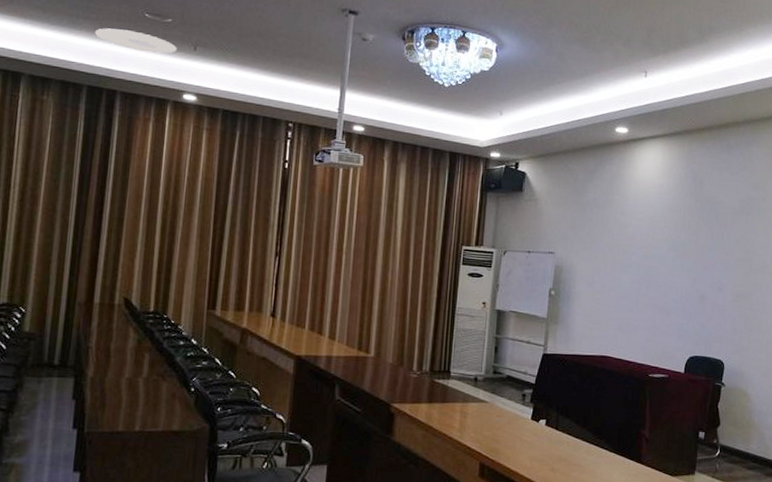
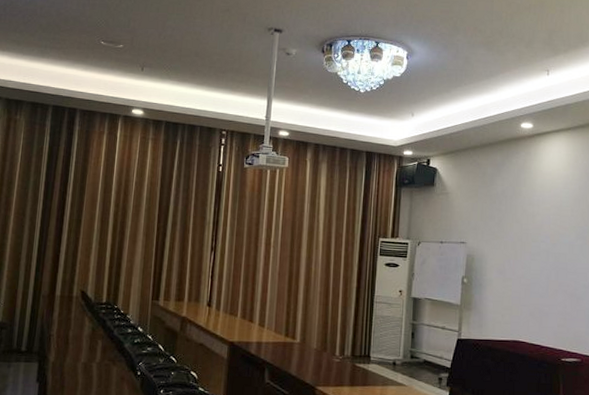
ceiling light: present [95,28,177,54] -> none [60,55,127,75]

